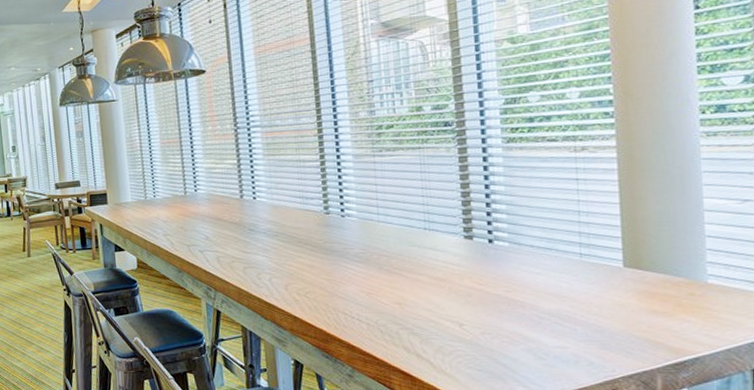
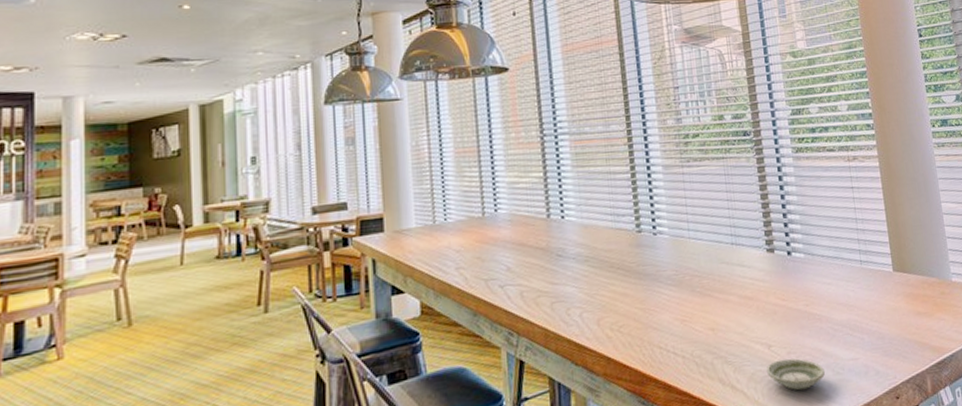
saucer: none [457,338,526,368] -> present [767,358,826,391]

